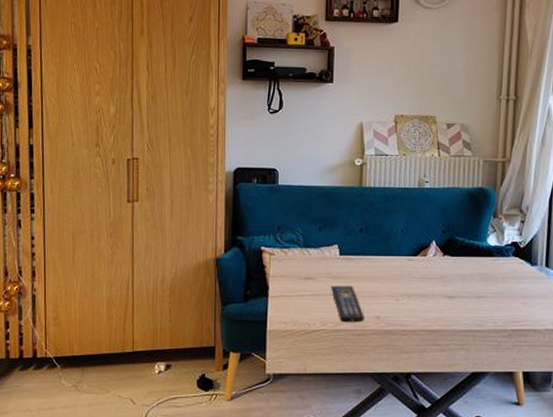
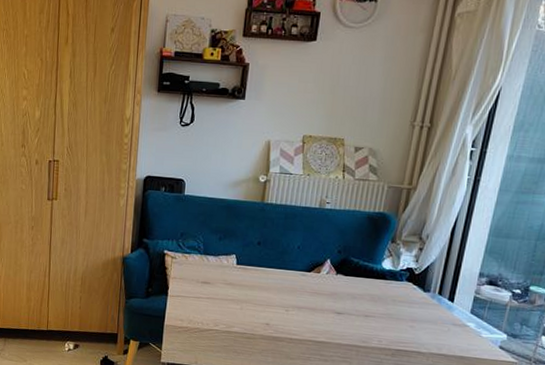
remote control: present [330,285,364,323] -> none [225,291,255,327]

